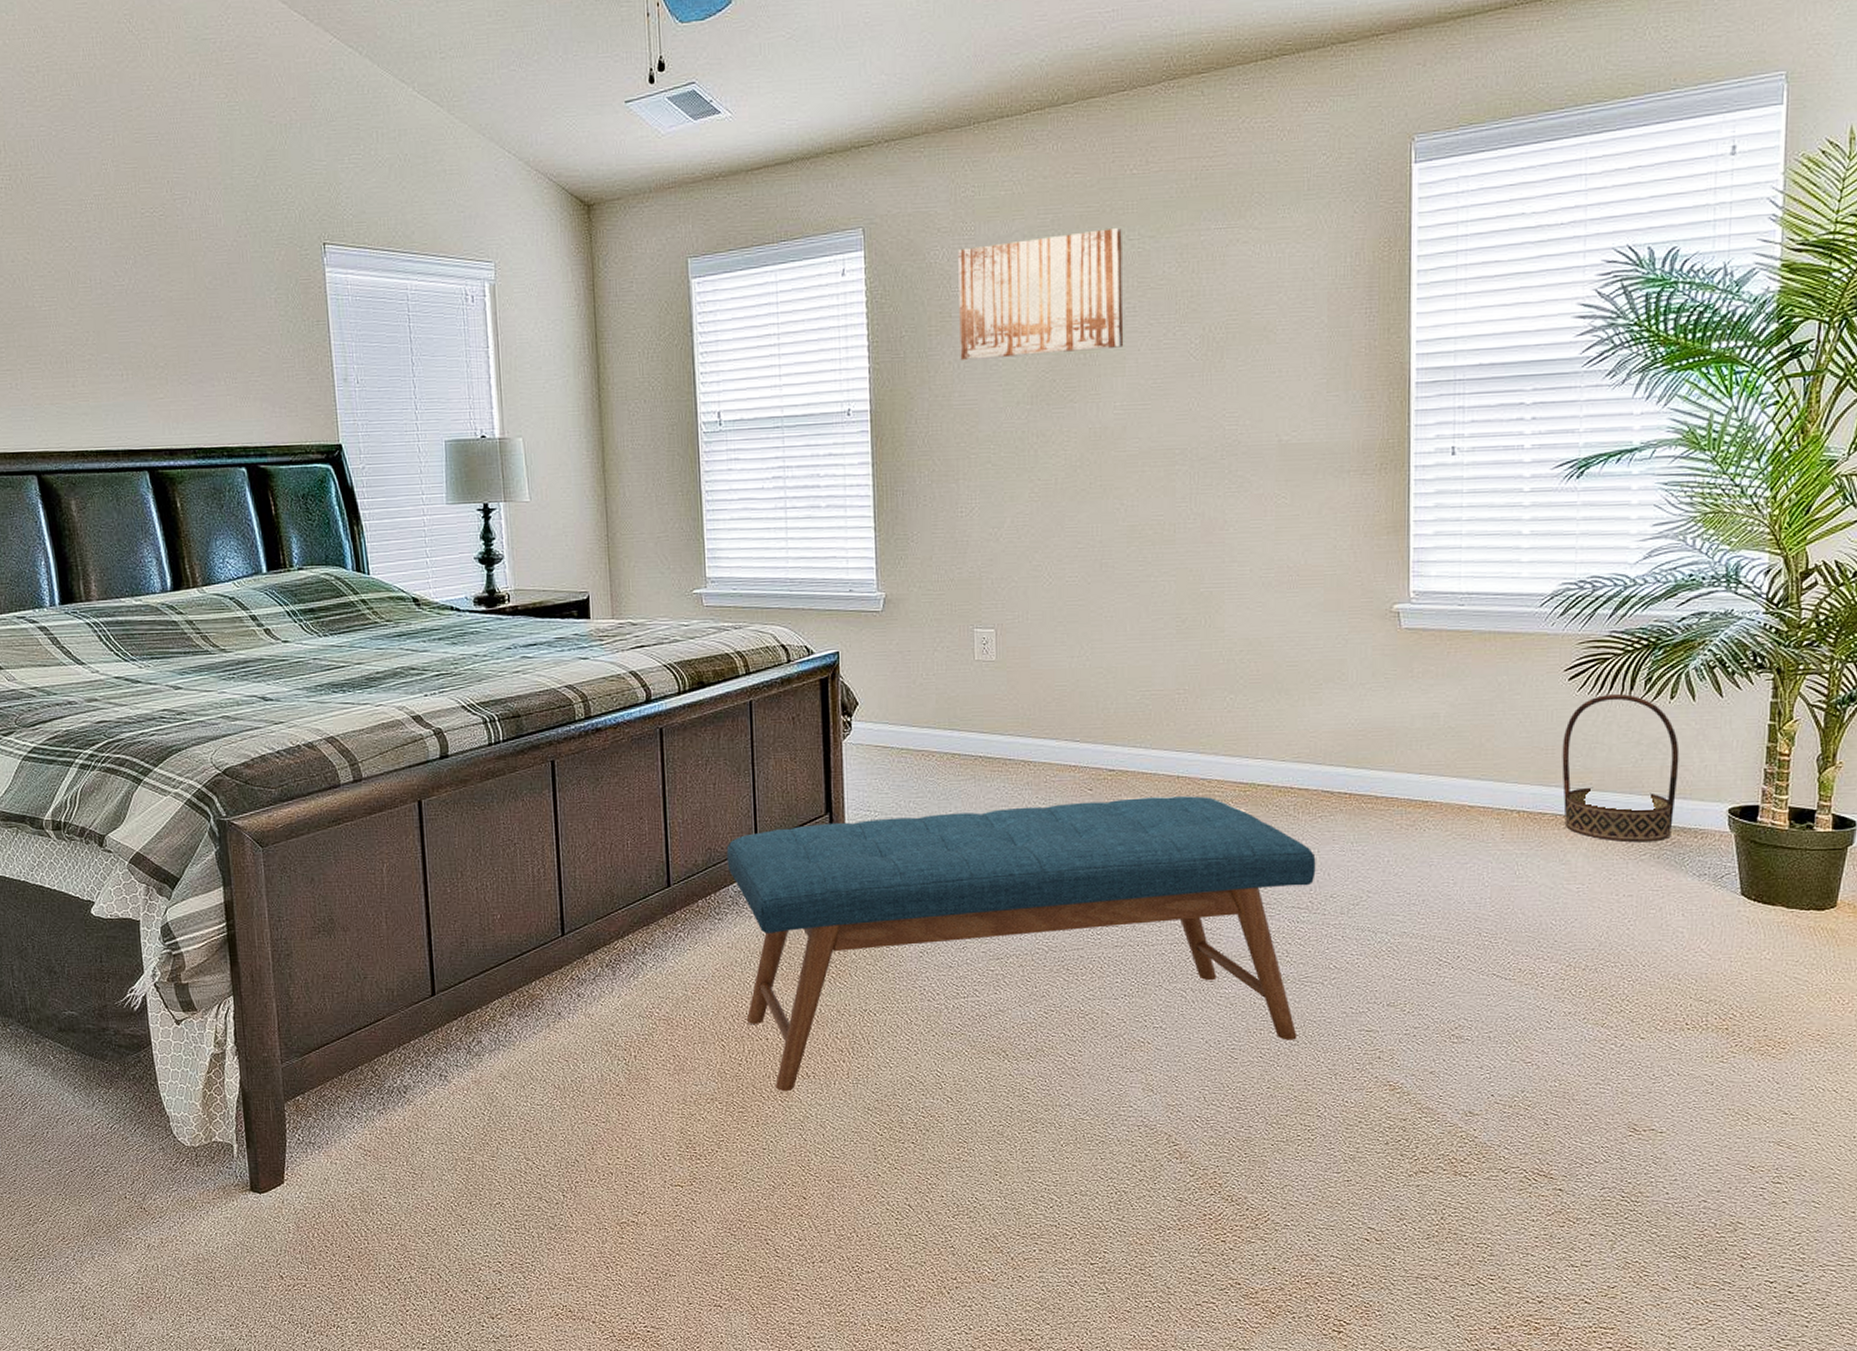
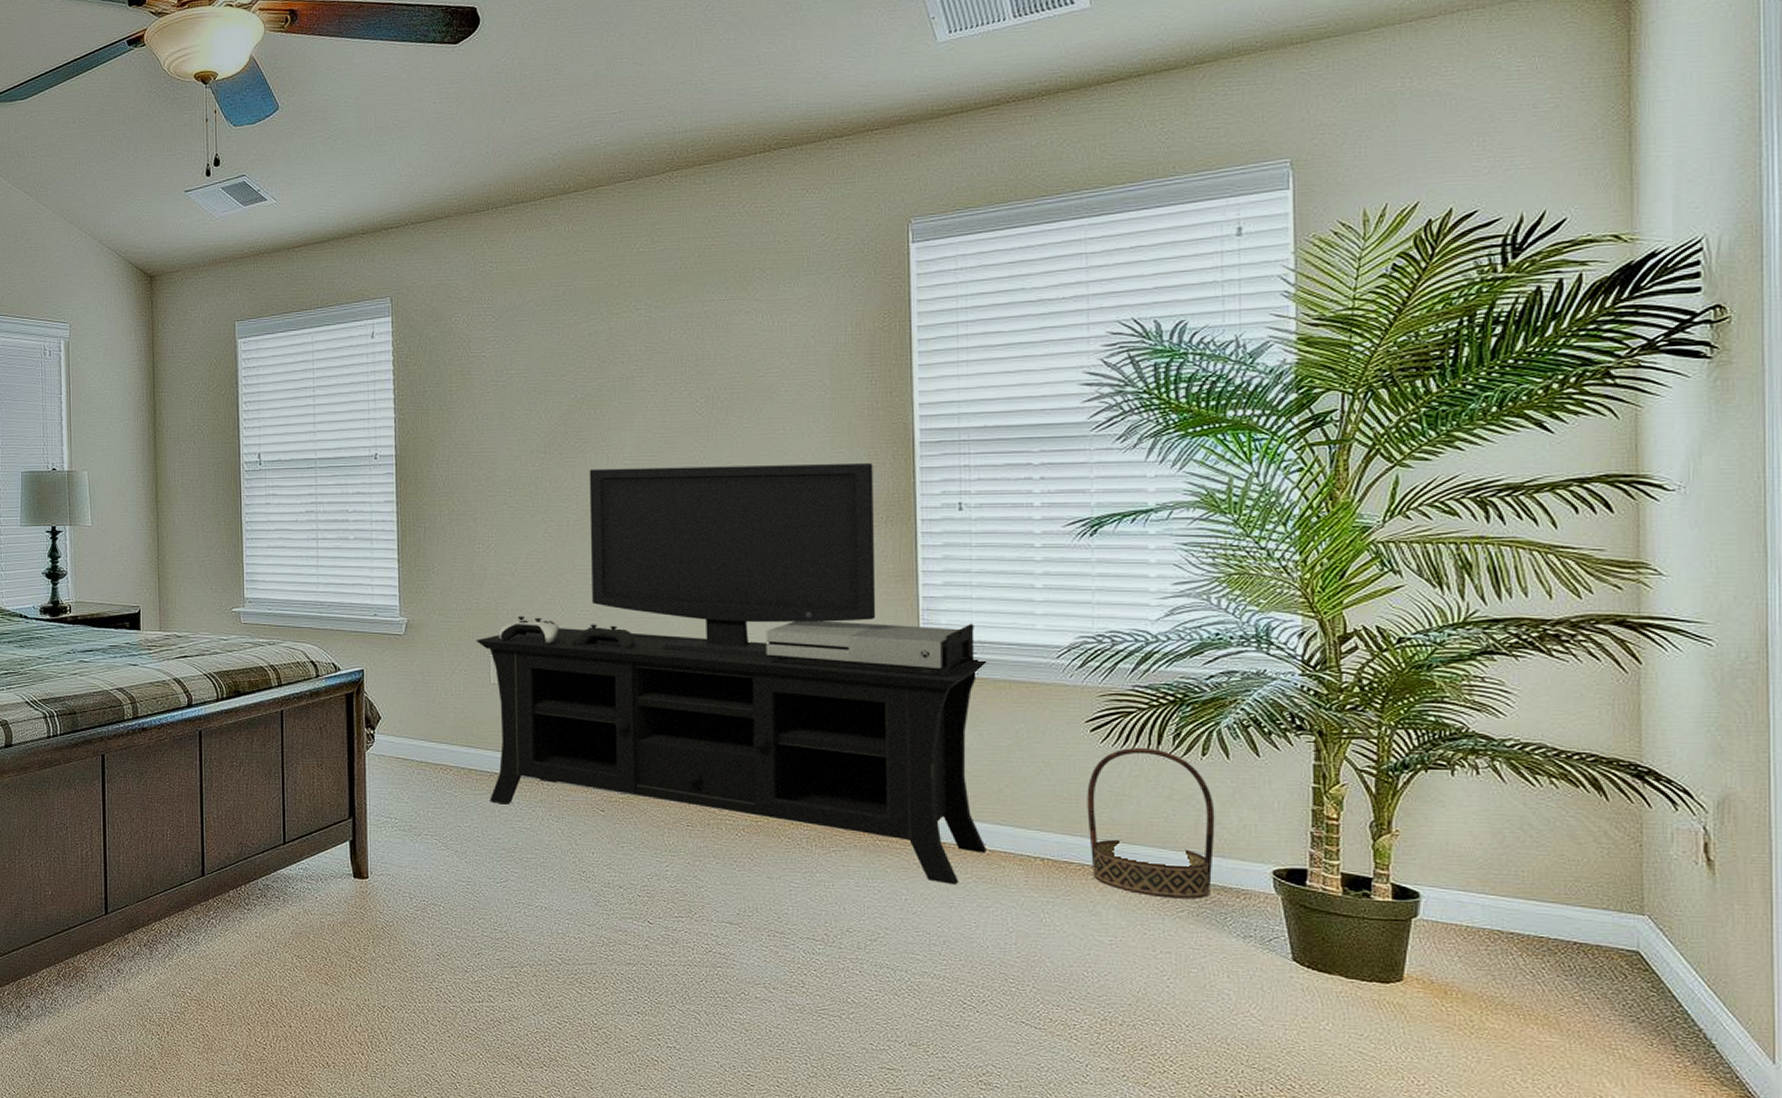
bench: present [726,796,1316,1091] -> none [256,821,831,1078]
wall art: present [958,228,1124,360] -> none [477,299,632,413]
media console: none [959,406,1476,844] -> present [476,462,989,886]

